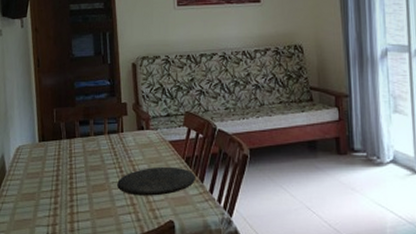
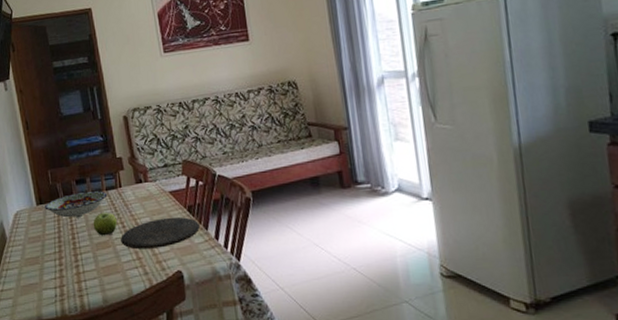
bowl: none [47,134,109,159] -> present [45,191,108,218]
fruit: none [91,155,115,179] -> present [93,212,117,236]

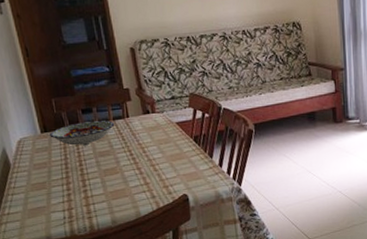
fruit: present [93,212,117,236] -> none [100,140,125,163]
plate: present [121,216,201,250] -> none [128,146,206,176]

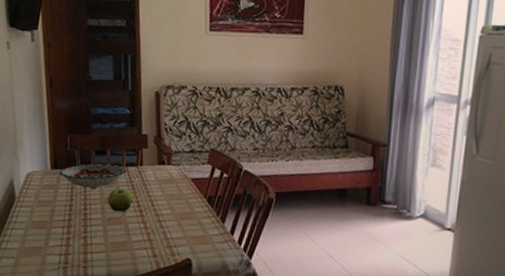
fruit: none [100,140,125,163] -> present [107,188,132,212]

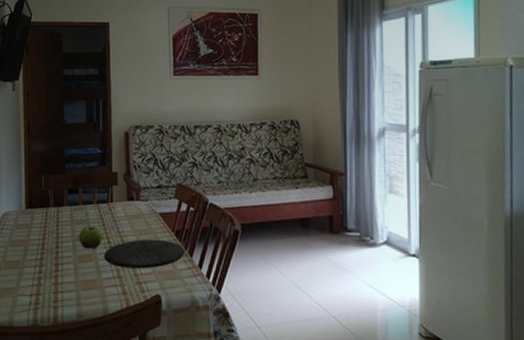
bowl: present [59,164,127,190] -> none [33,202,98,228]
plate: none [134,204,218,234] -> present [104,239,186,269]

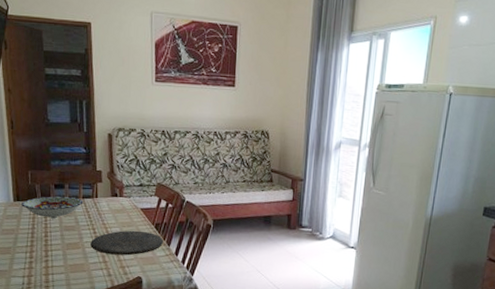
bowl: none [33,202,98,228] -> present [21,196,84,219]
fruit: present [78,225,103,249] -> none [66,217,89,238]

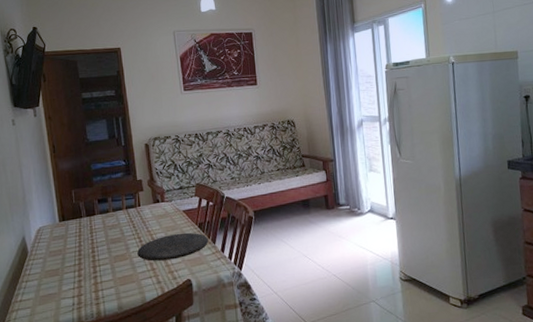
bowl: present [21,196,84,219] -> none [67,209,127,234]

